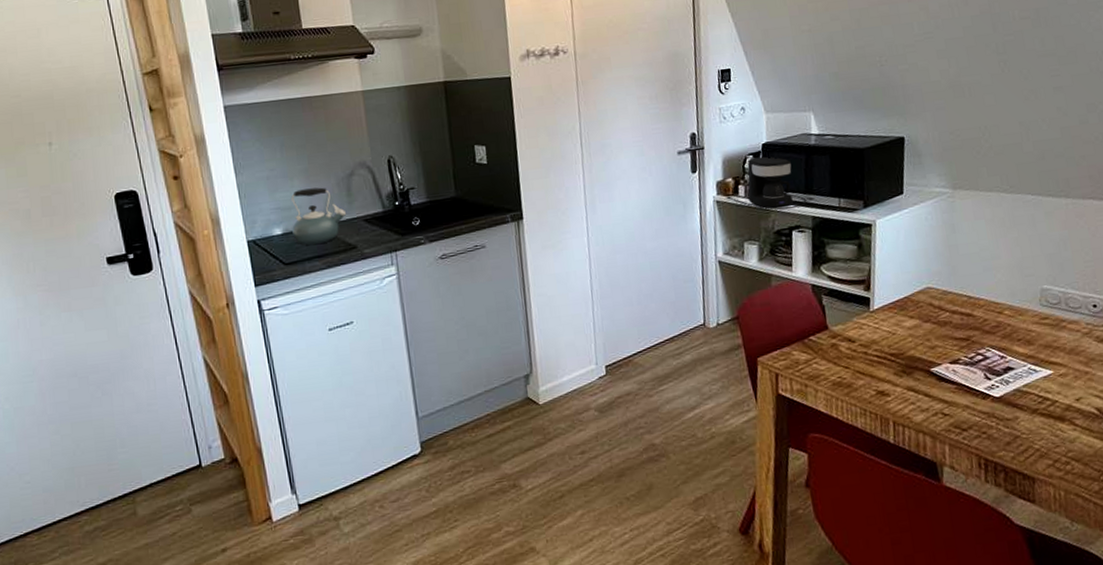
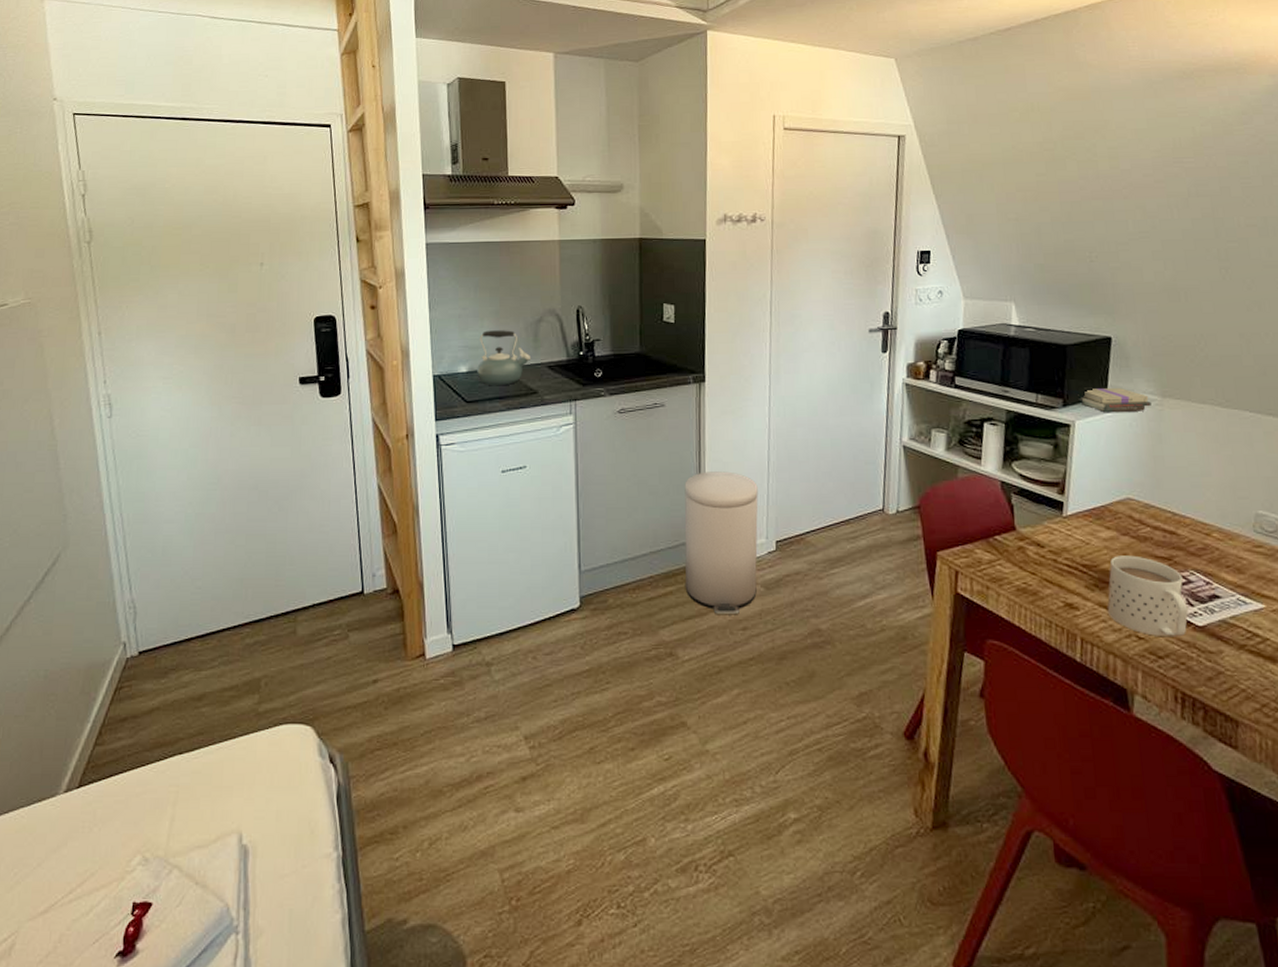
pedal bin: none [512,304,592,444] -> present [684,471,758,615]
coffee maker: present [726,156,807,210] -> none [916,343,1002,399]
books: none [877,184,944,209] -> present [1078,388,1151,412]
mug: none [914,340,987,412] -> present [1107,555,1189,637]

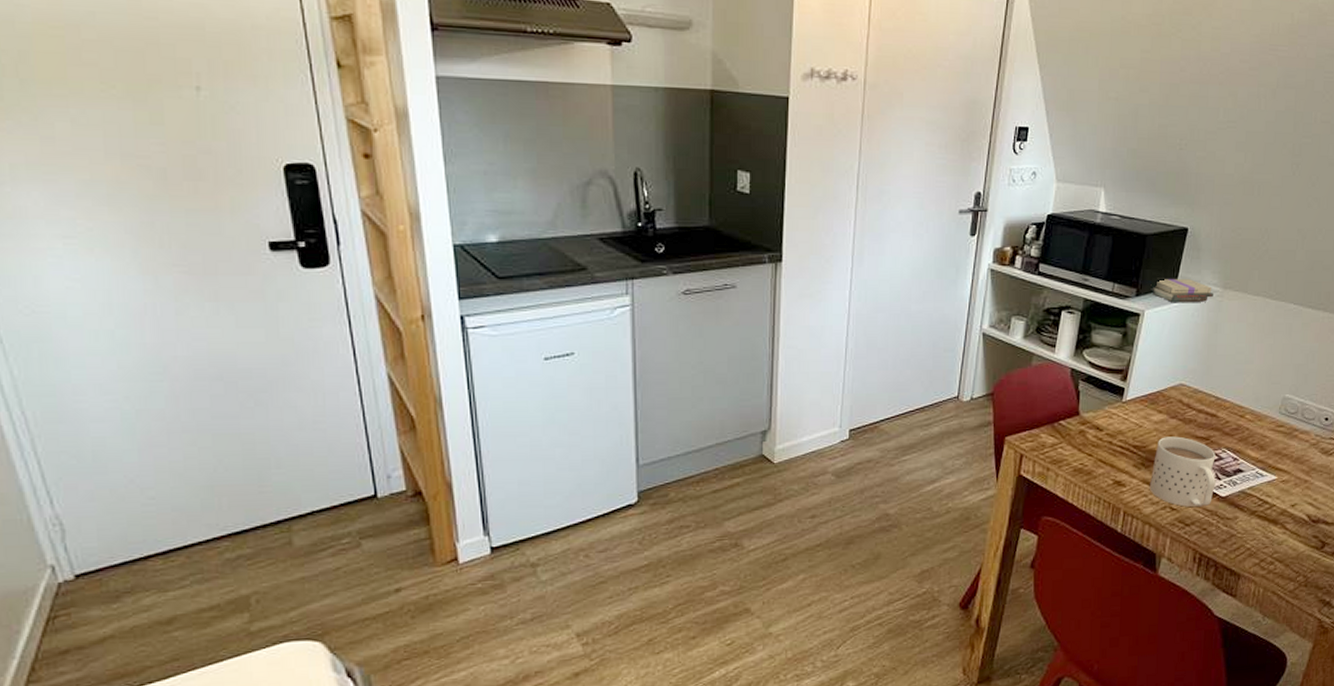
kettle: present [477,330,532,386] -> none [510,192,579,260]
pedal bin: present [684,471,758,615] -> none [753,359,834,505]

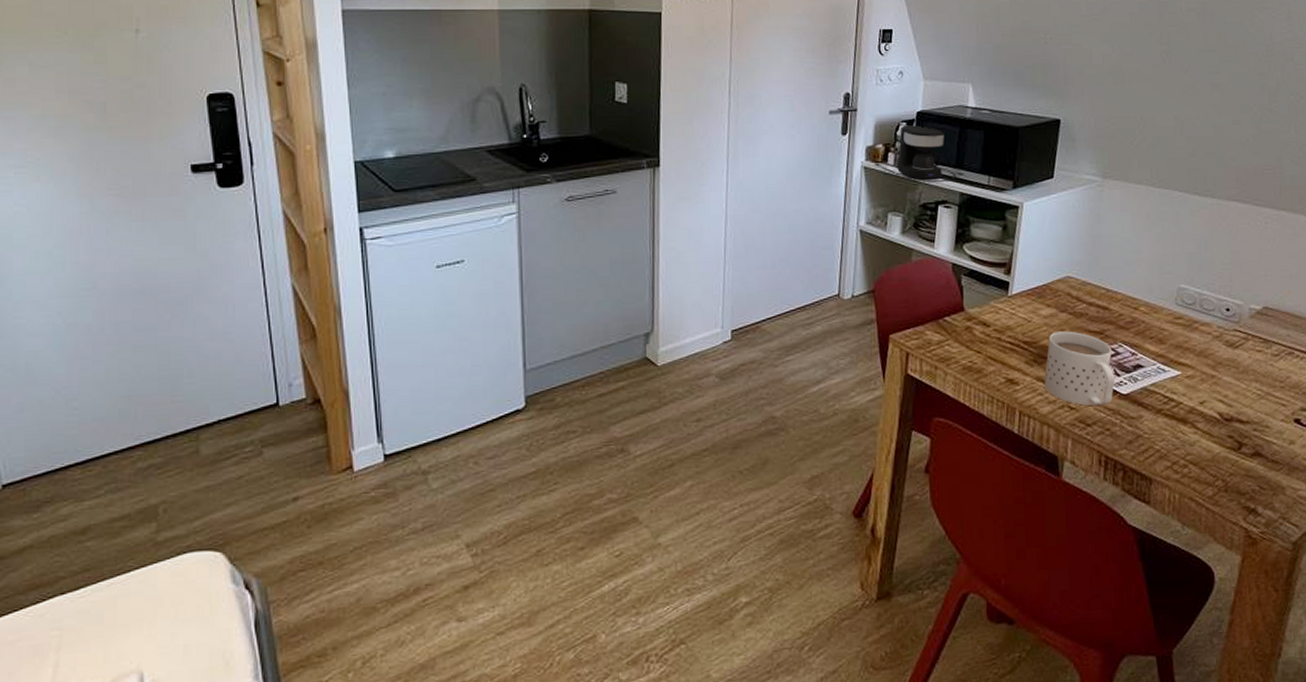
coffee maker: none [1001,228,1082,287] -> present [874,125,956,182]
books: present [1150,279,1213,302] -> none [1027,170,1093,193]

